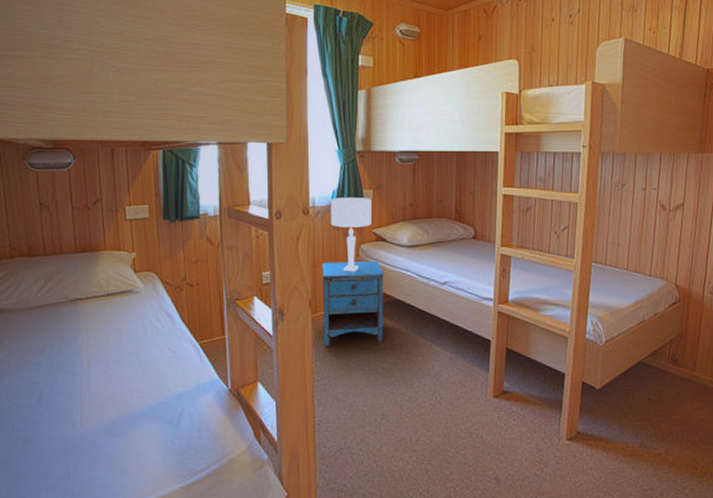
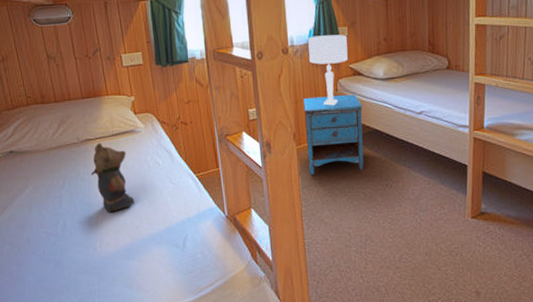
teddy bear: none [77,303,126,383] -> present [90,143,135,212]

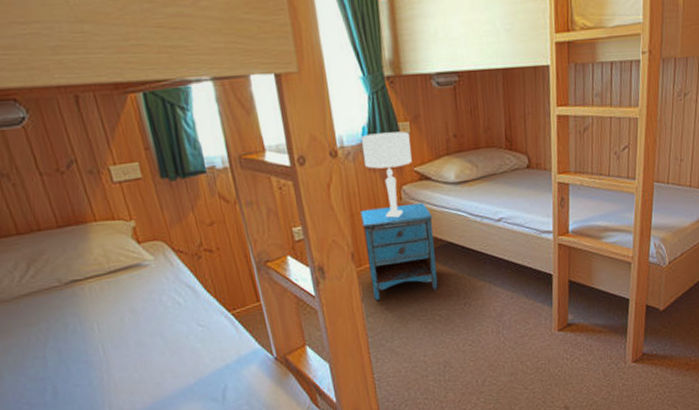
teddy bear: present [90,143,135,212] -> none [84,283,152,370]

